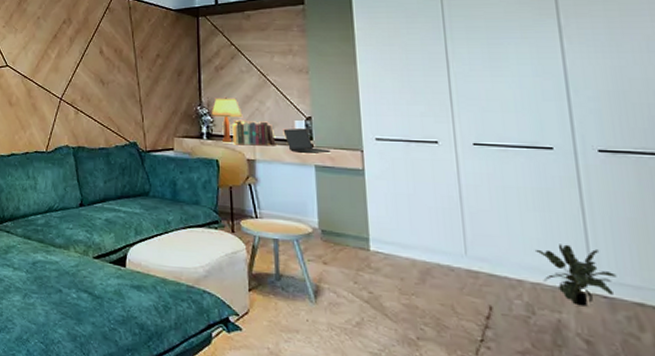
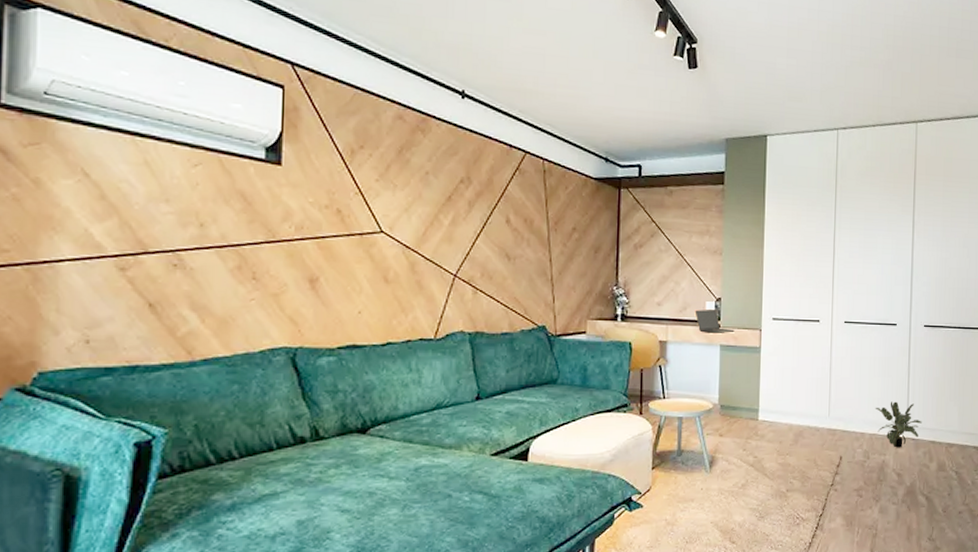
table lamp: present [211,96,242,142] -> none [627,276,657,324]
books: present [232,121,276,146] -> none [647,302,688,327]

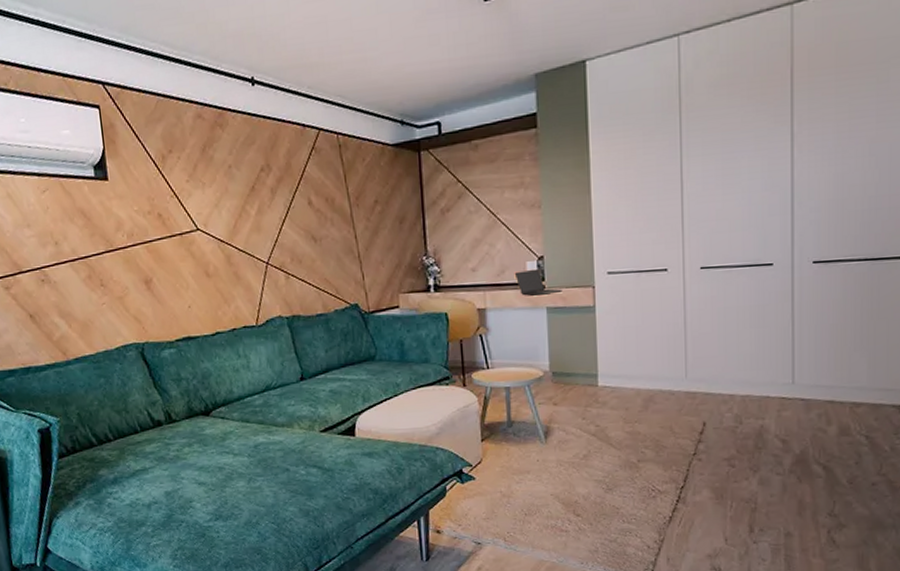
potted plant: present [875,401,922,448] -> none [747,356,814,411]

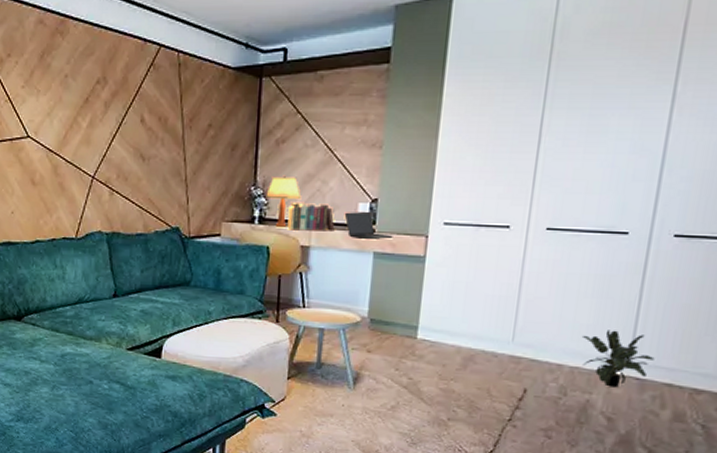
table lamp: none [438,242,471,293] -> present [265,175,300,227]
books: none [461,266,507,295] -> present [287,203,335,232]
potted plant: none [747,356,814,411] -> present [581,330,655,388]

